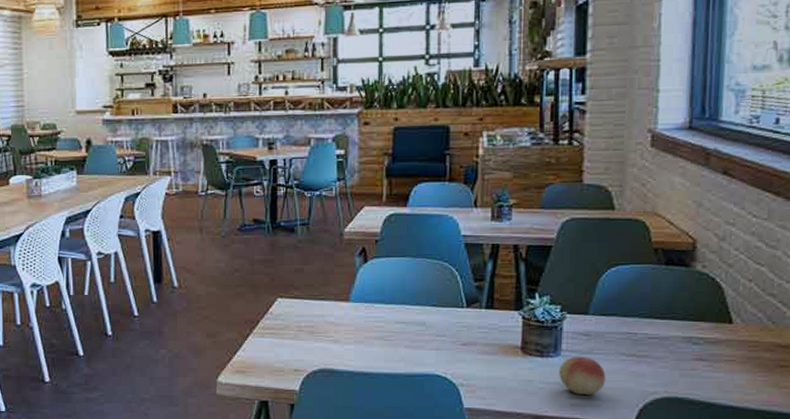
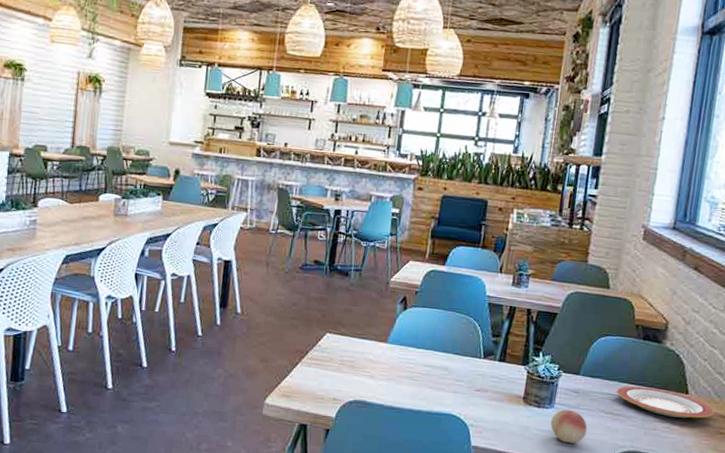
plate: none [638,320,771,353] -> present [616,385,715,419]

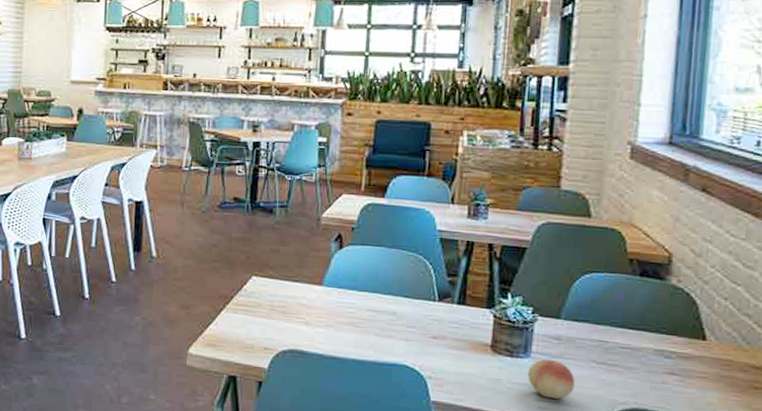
plate: present [616,385,715,419] -> none [609,331,745,370]

